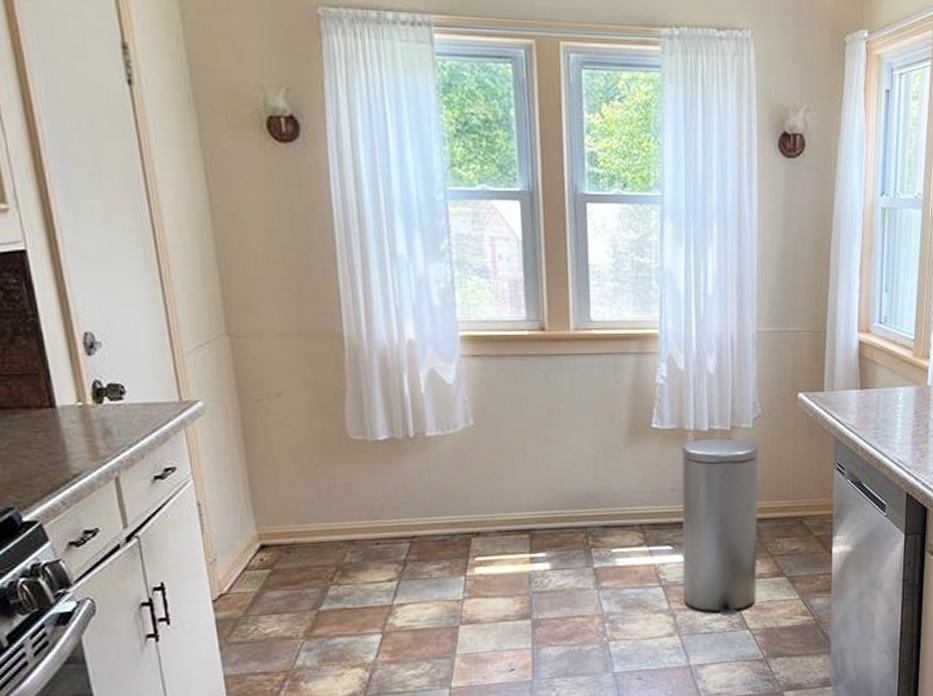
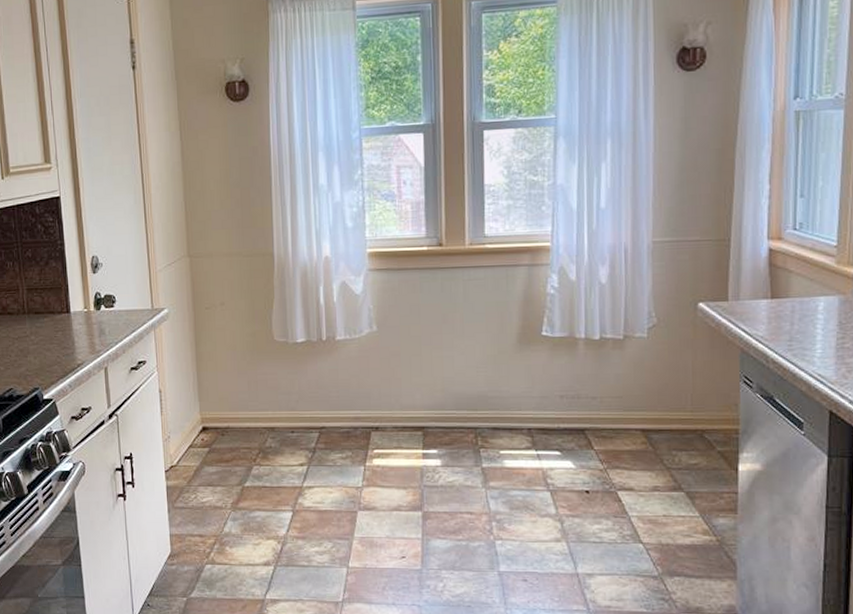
pedal bin: present [681,437,759,617] -> none [571,346,654,527]

